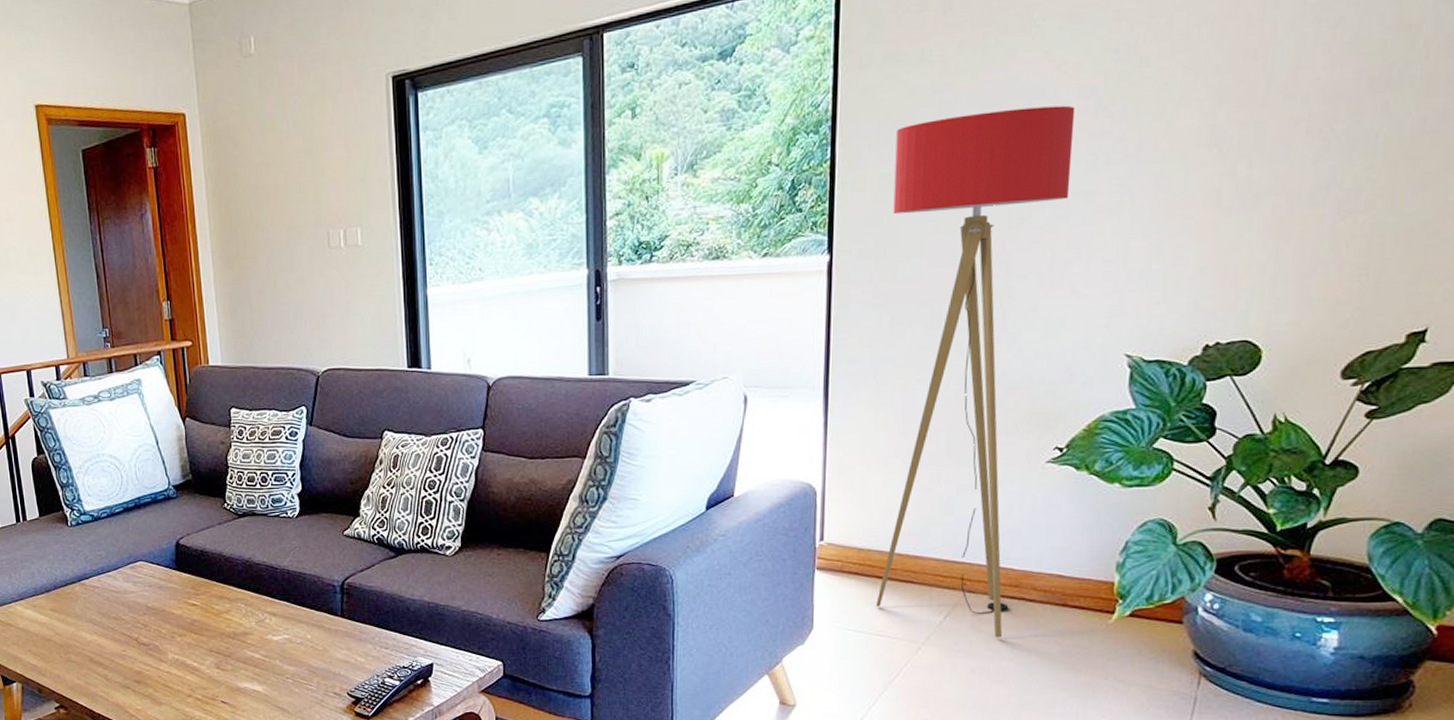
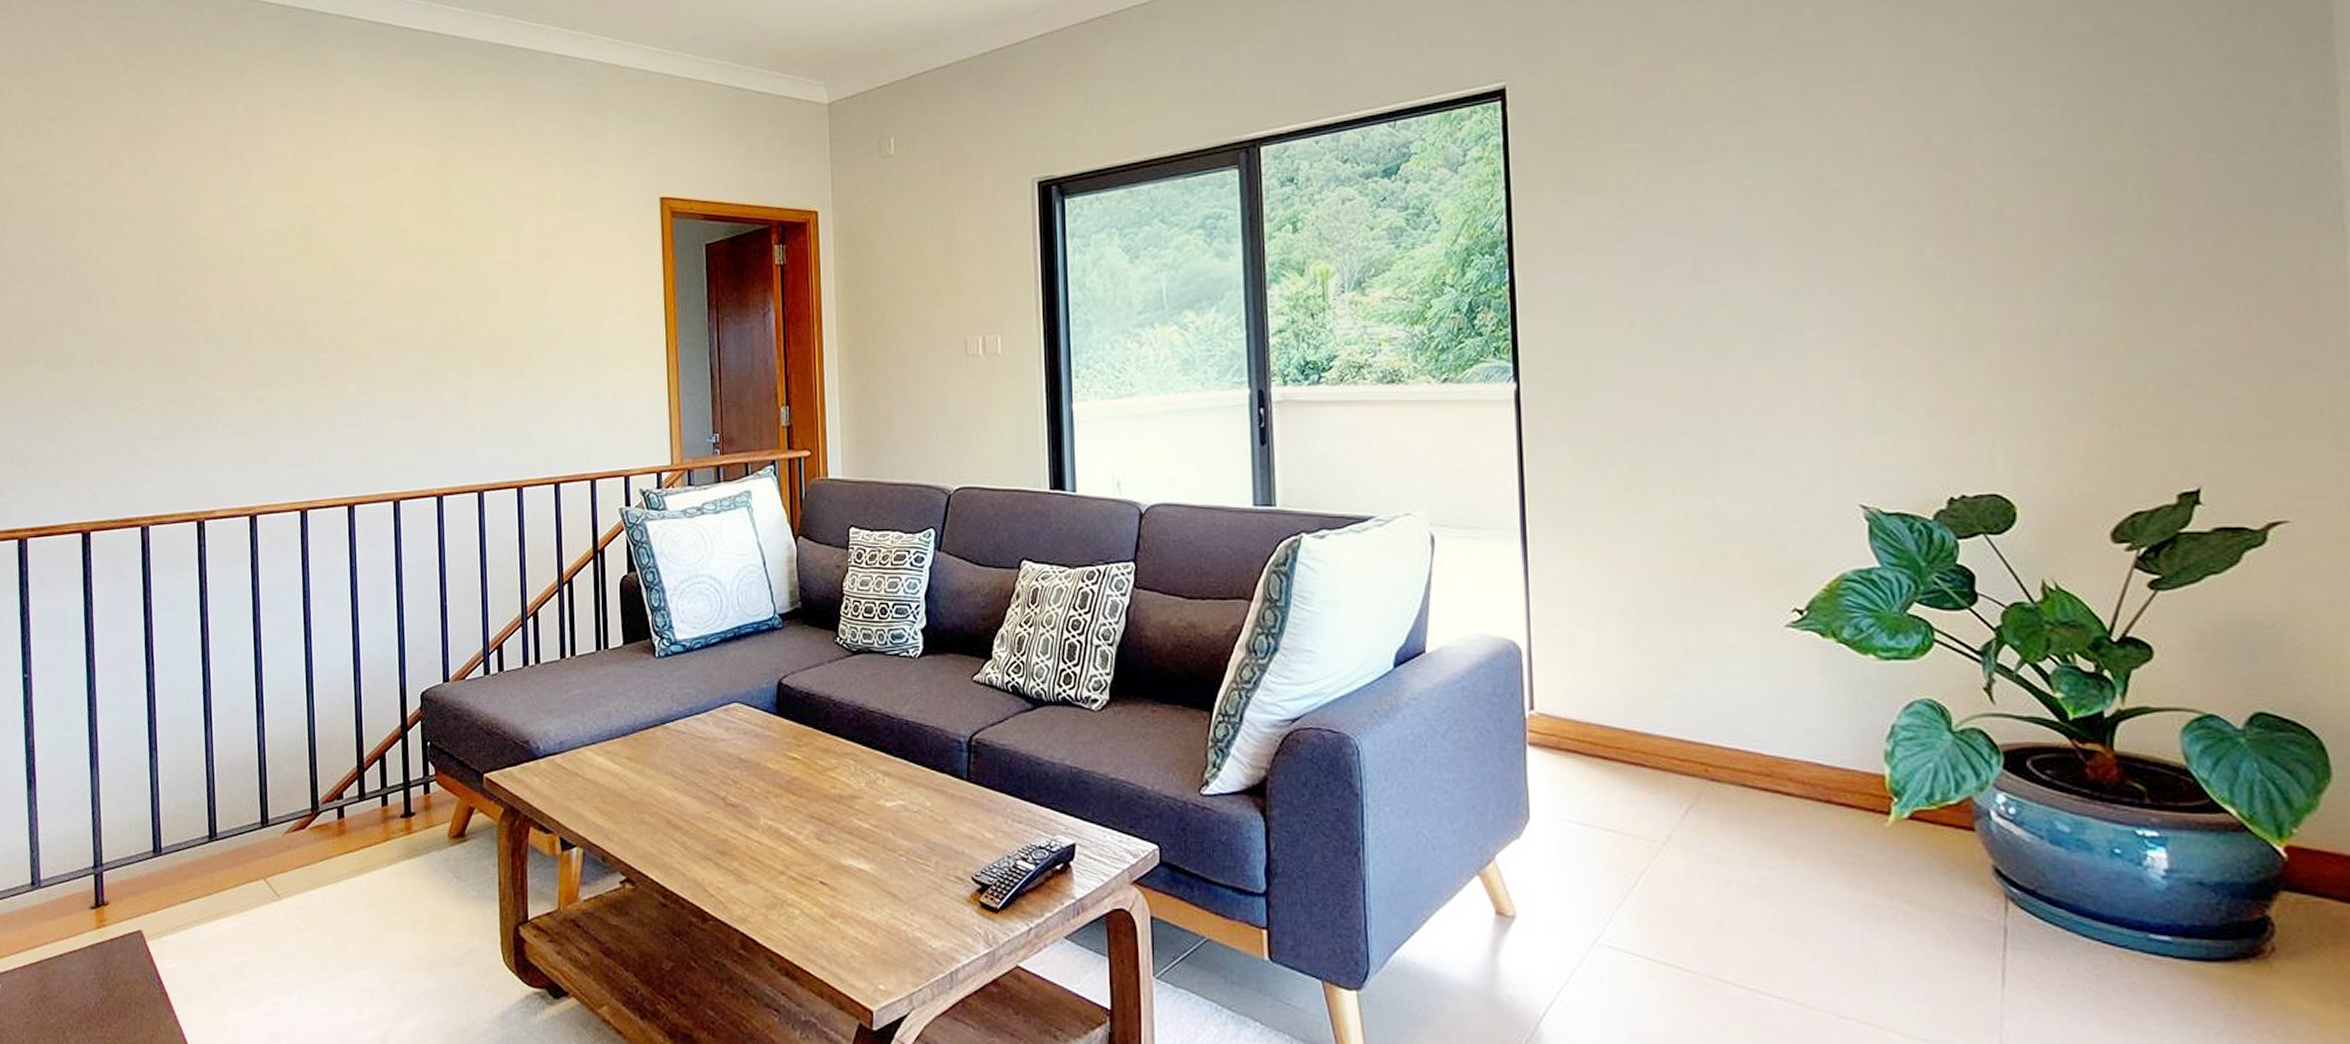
floor lamp: present [876,105,1076,638] -> none [1579,235,1774,840]

